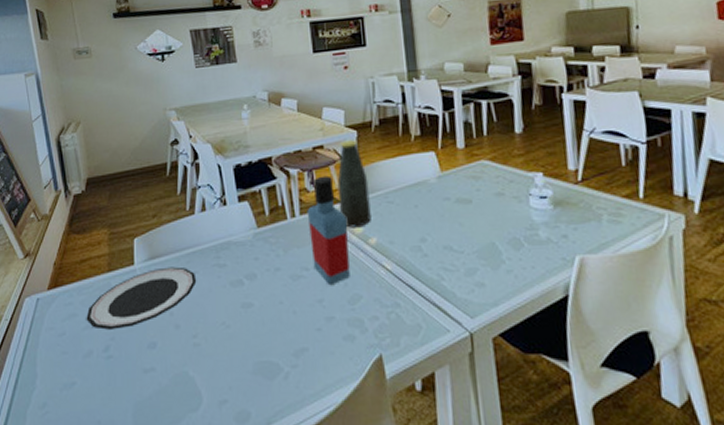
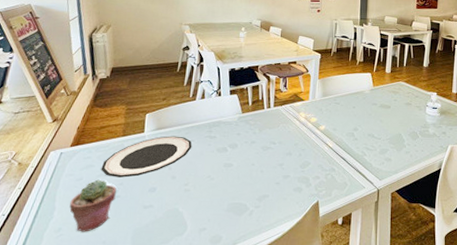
potted succulent: none [54,333,108,408] -> present [69,179,116,232]
bottle: present [307,175,350,284] -> none [279,82,307,154]
bottle: present [337,140,371,228] -> none [302,60,324,118]

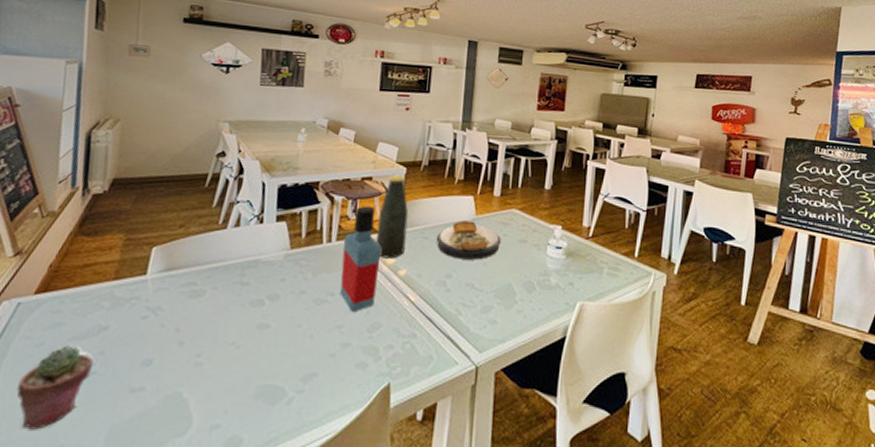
plate: present [101,136,192,178] -> none [74,280,214,343]
bottle: none [279,82,307,154] -> present [339,205,382,311]
bottle: none [302,60,324,118] -> present [375,175,409,259]
plate: none [345,91,393,118] -> present [436,220,502,260]

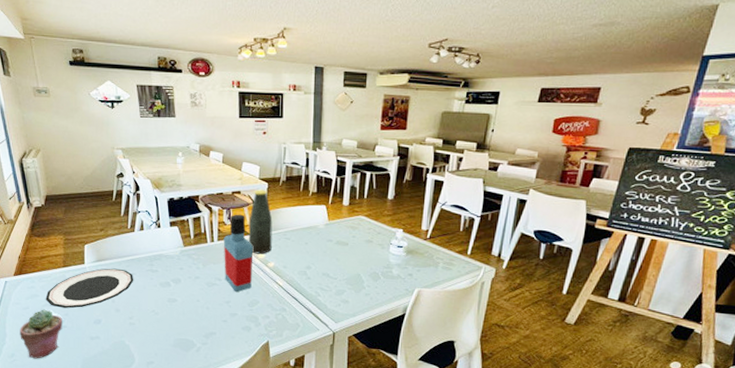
plate: none [74,280,214,343] -> present [45,268,134,308]
plate: present [436,220,502,260] -> none [296,225,351,256]

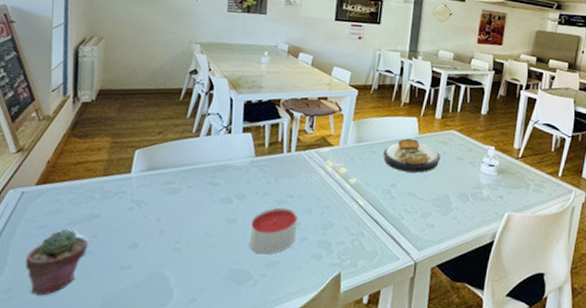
plate: present [45,268,134,308] -> none [71,179,189,229]
candle: none [188,289,227,327] -> present [249,207,298,255]
bottle: present [223,214,254,292] -> none [298,122,335,212]
bottle: present [248,189,273,254] -> none [330,96,359,169]
plate: none [296,225,351,256] -> present [383,138,441,173]

